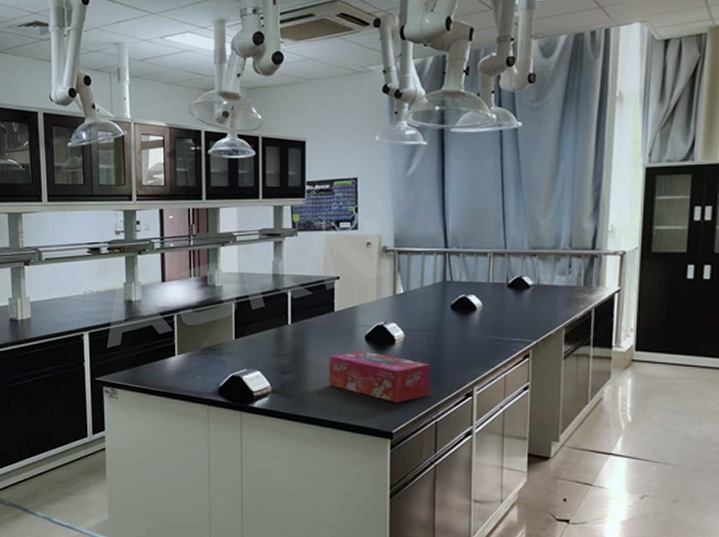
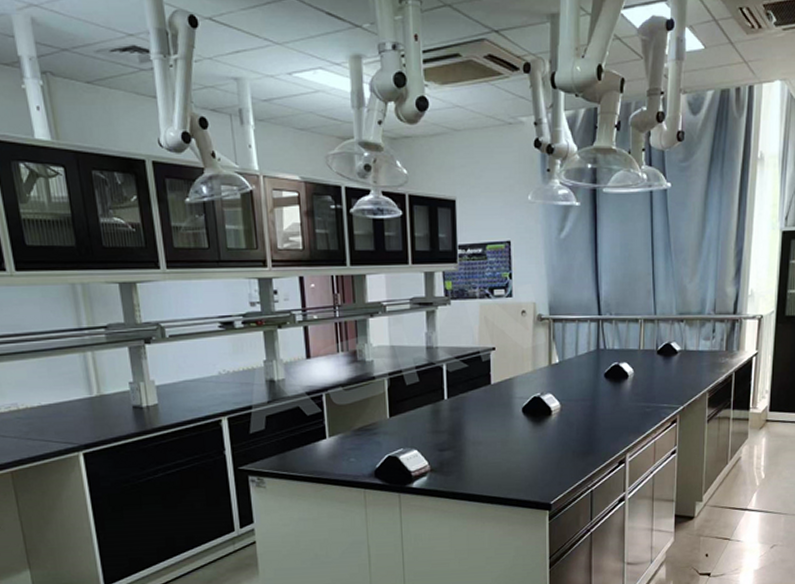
tissue box: present [329,351,431,403] -> none [487,423,586,474]

